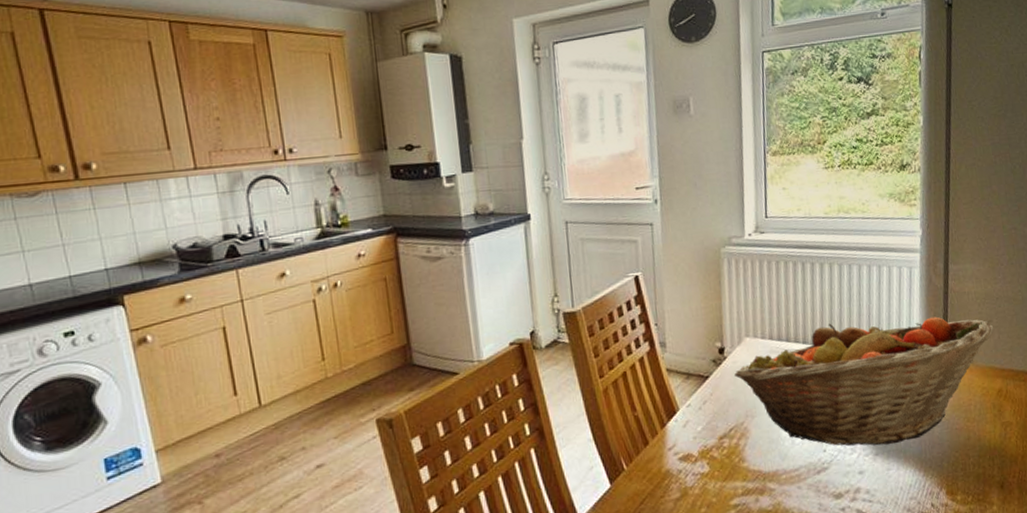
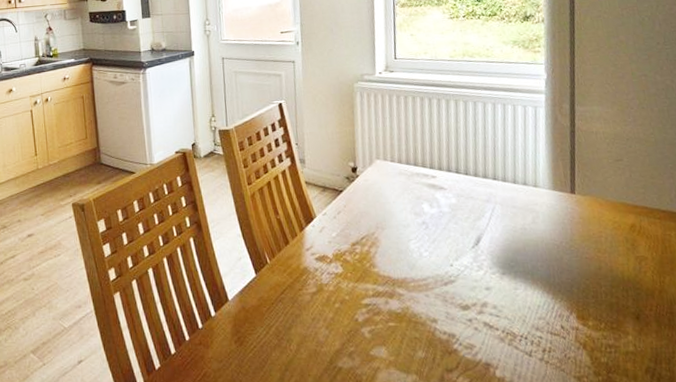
fruit basket: present [735,316,993,446] -> none [366,152,624,266]

